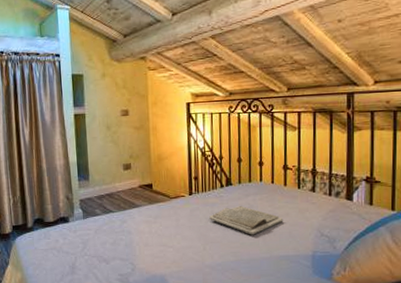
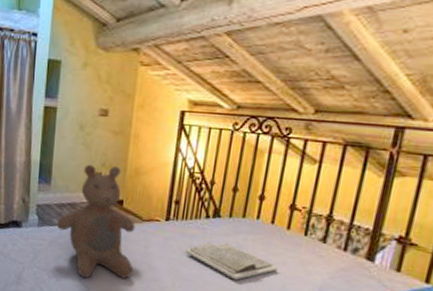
bear: none [99,155,170,257] -> present [56,164,136,279]

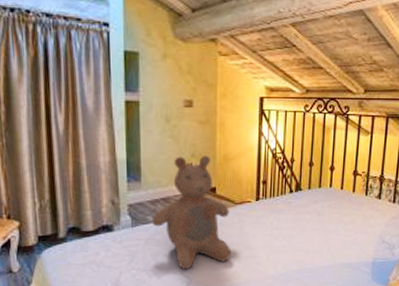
book: present [185,242,278,281] -> none [276,212,349,243]

